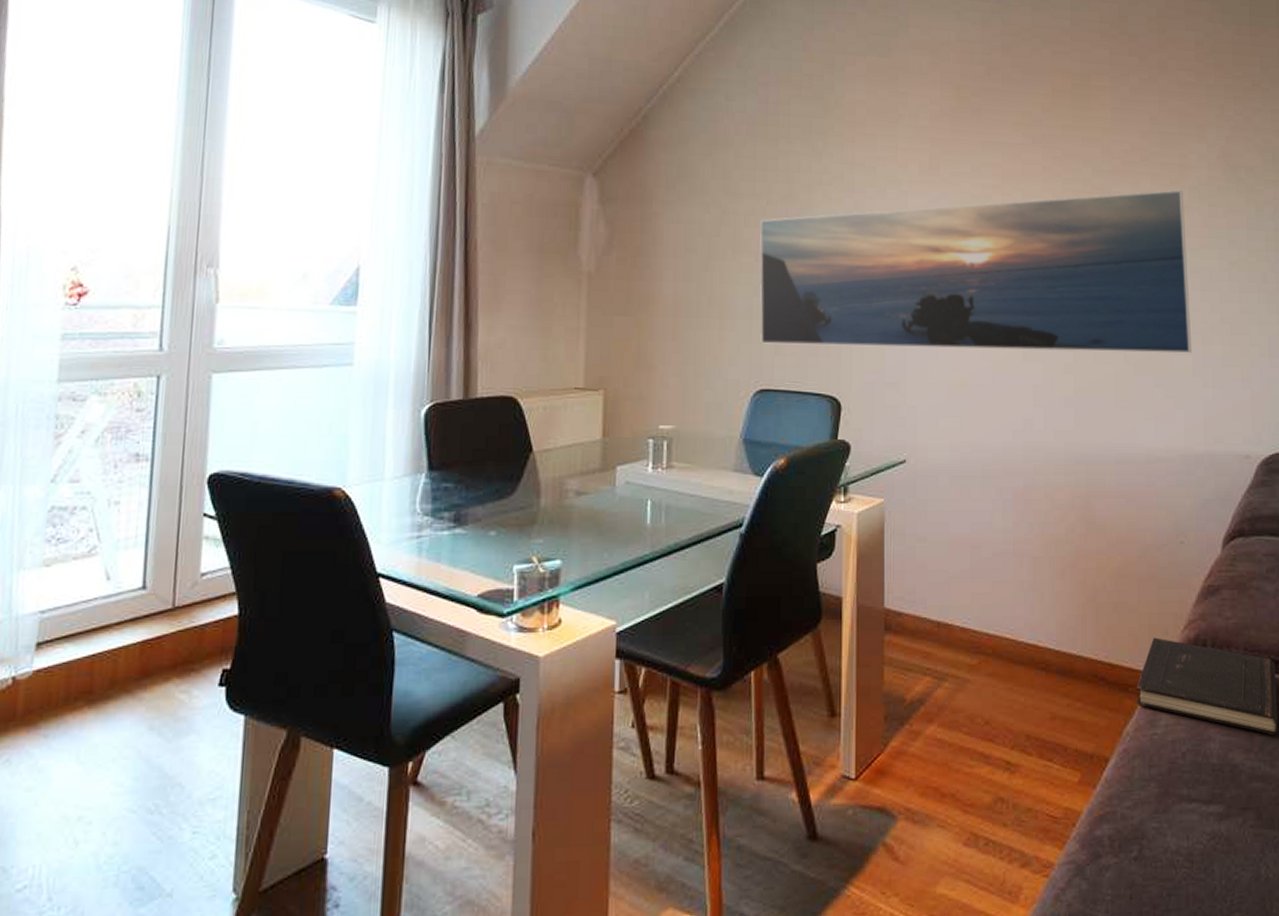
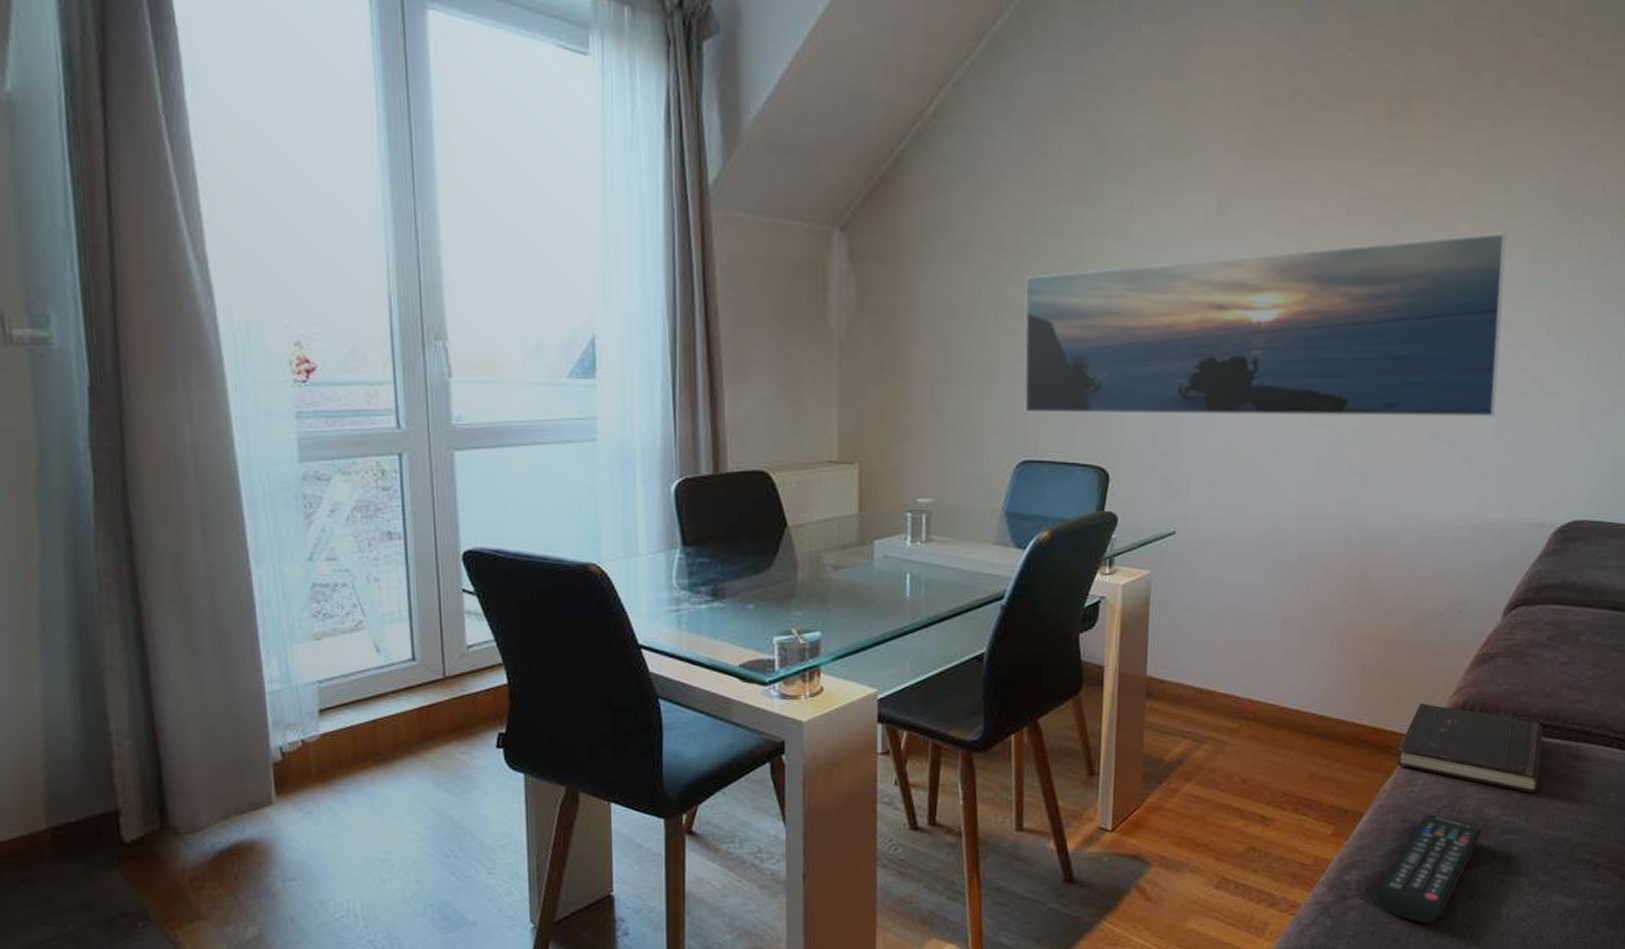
remote control: none [1130,759,1230,887] -> present [1376,814,1483,924]

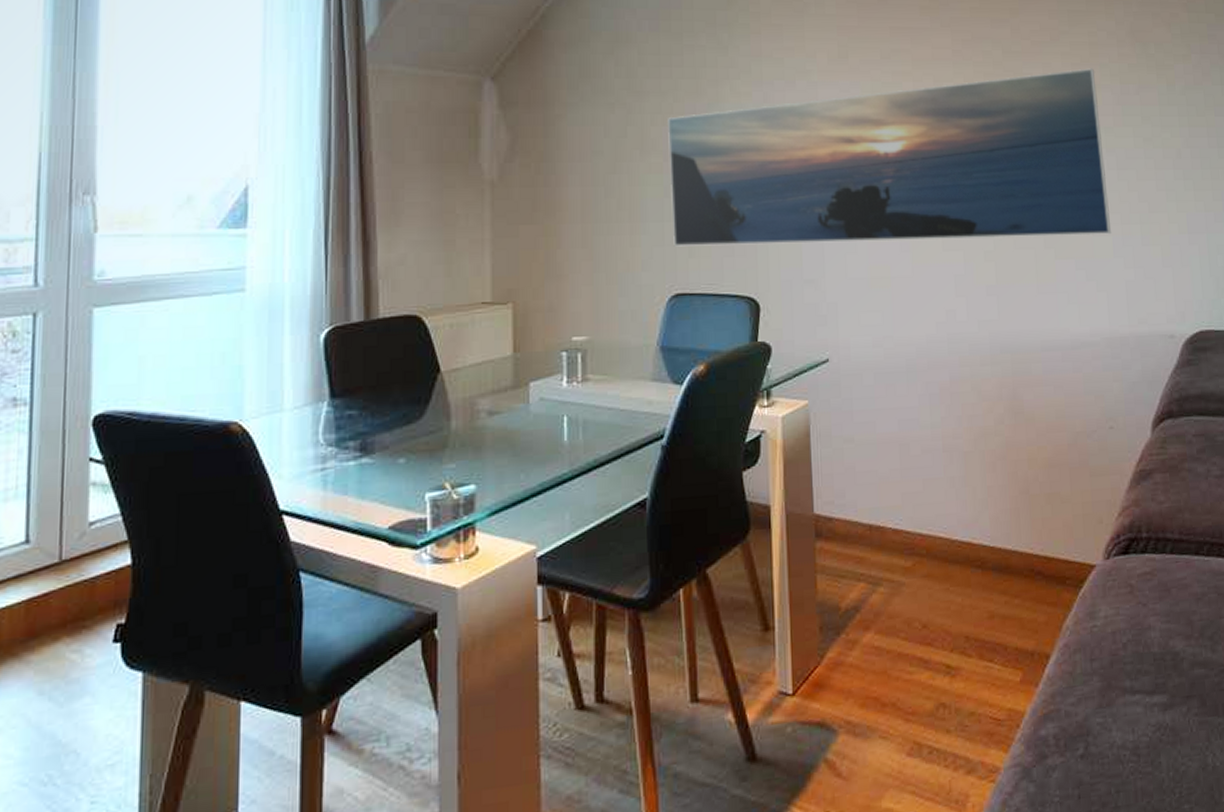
remote control: present [1376,814,1483,924] -> none [1076,651,1172,782]
hardcover book: present [1396,703,1544,792] -> none [1074,526,1217,619]

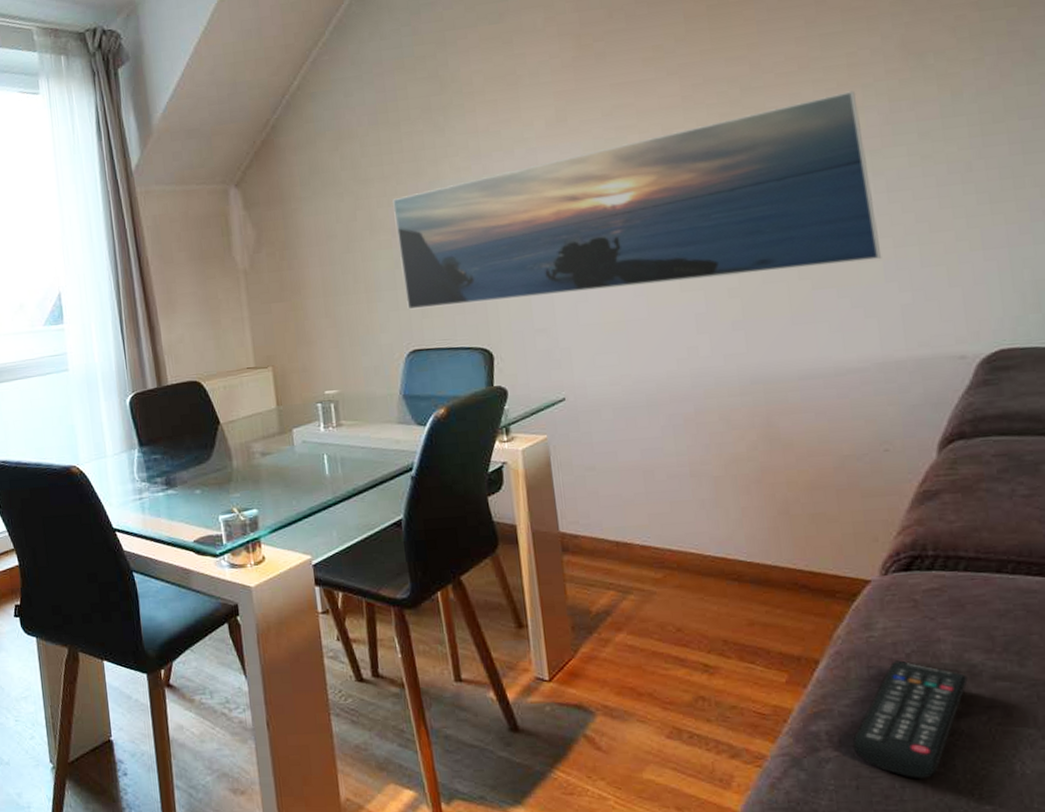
remote control: none [1076,651,1172,782] -> present [852,660,968,779]

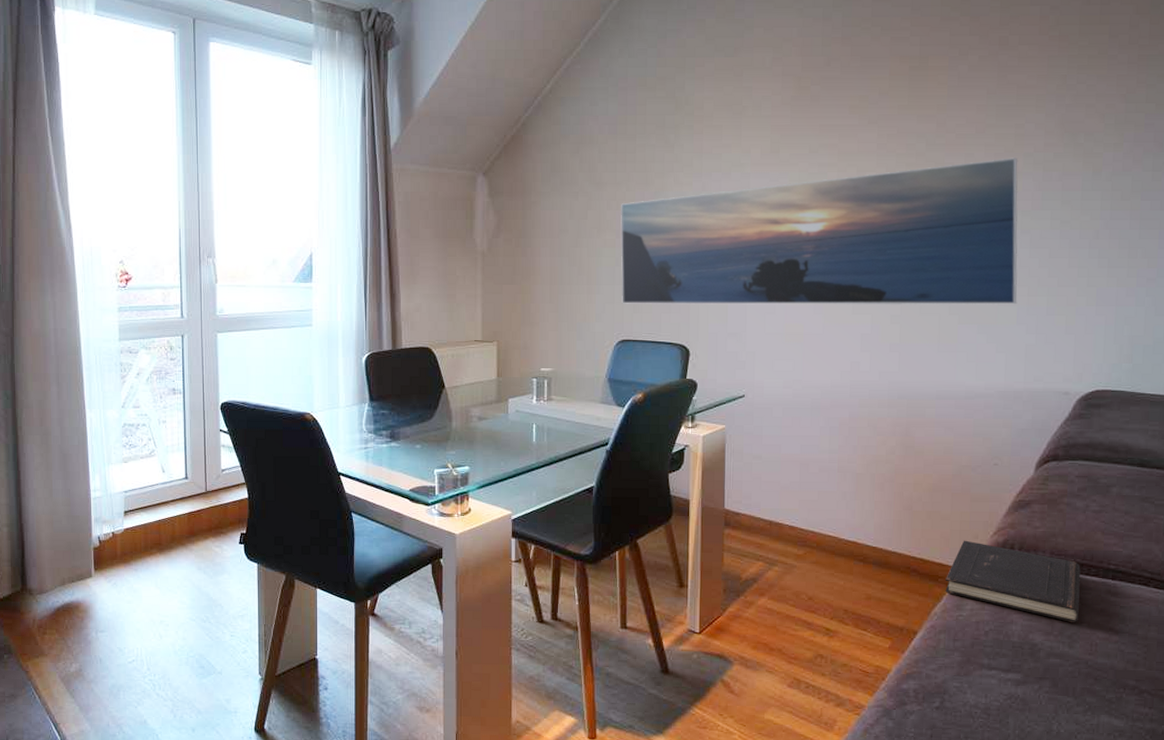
hardcover book: none [845,544,1026,635] -> present [945,540,1081,622]
remote control: present [852,660,968,779] -> none [932,636,1029,732]

